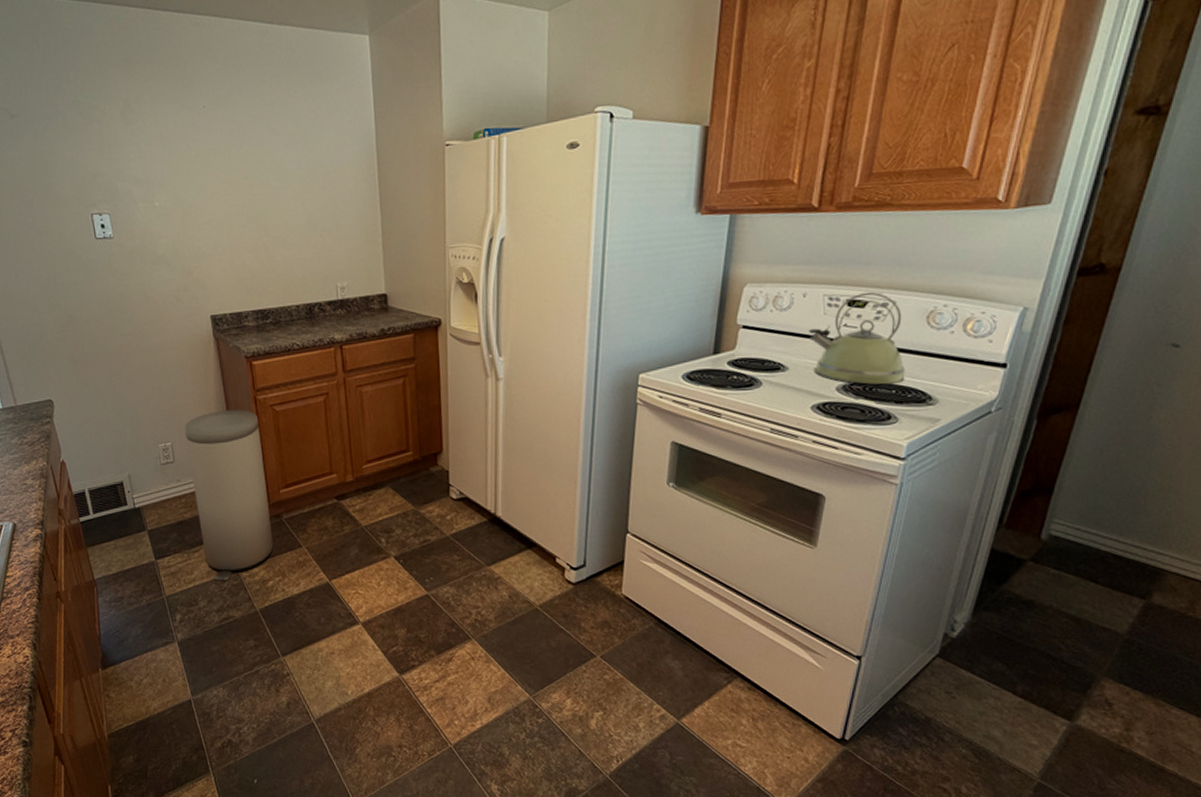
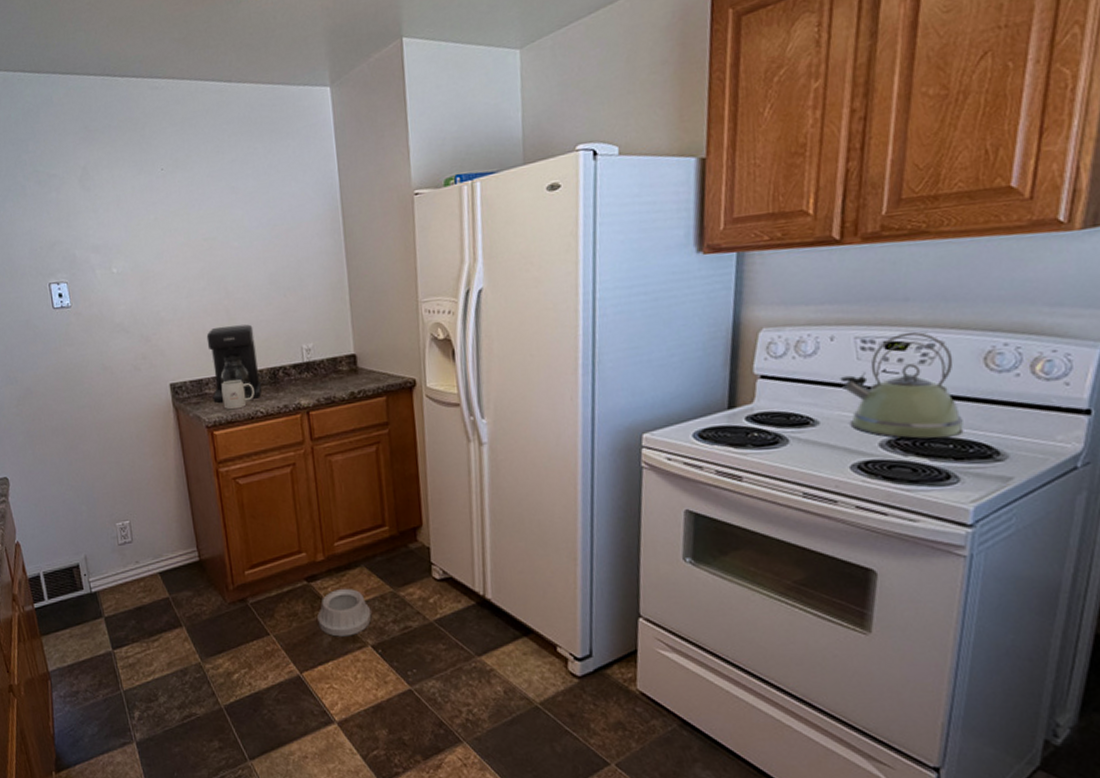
pedal bin: present [184,409,274,582] -> none [142,483,239,675]
coffee maker: none [246,262,299,335] -> present [206,324,262,403]
mug: none [260,313,291,342] -> present [221,379,255,410]
pet bowl: none [346,506,395,549] -> present [317,588,372,637]

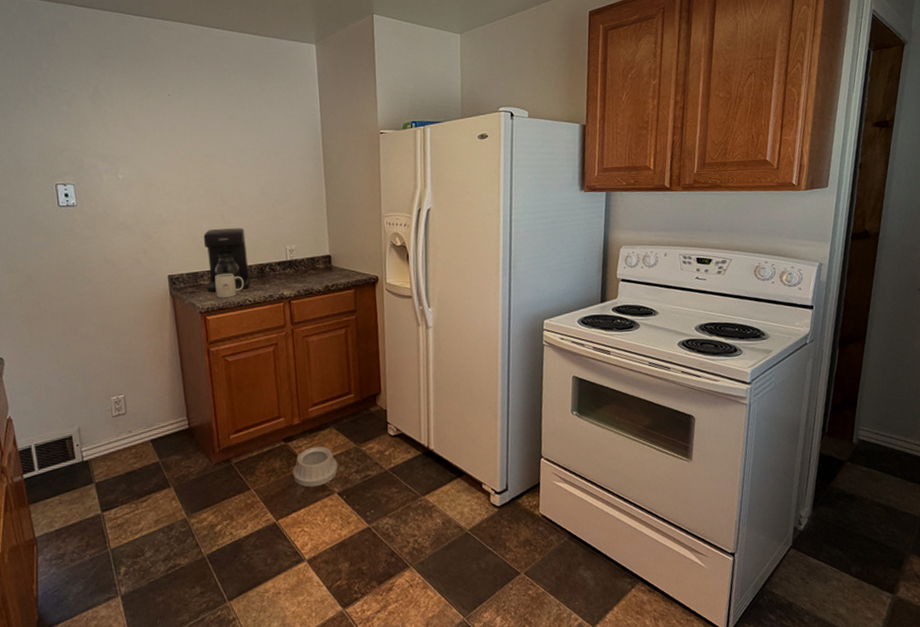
kettle: present [840,331,964,440] -> none [670,252,744,325]

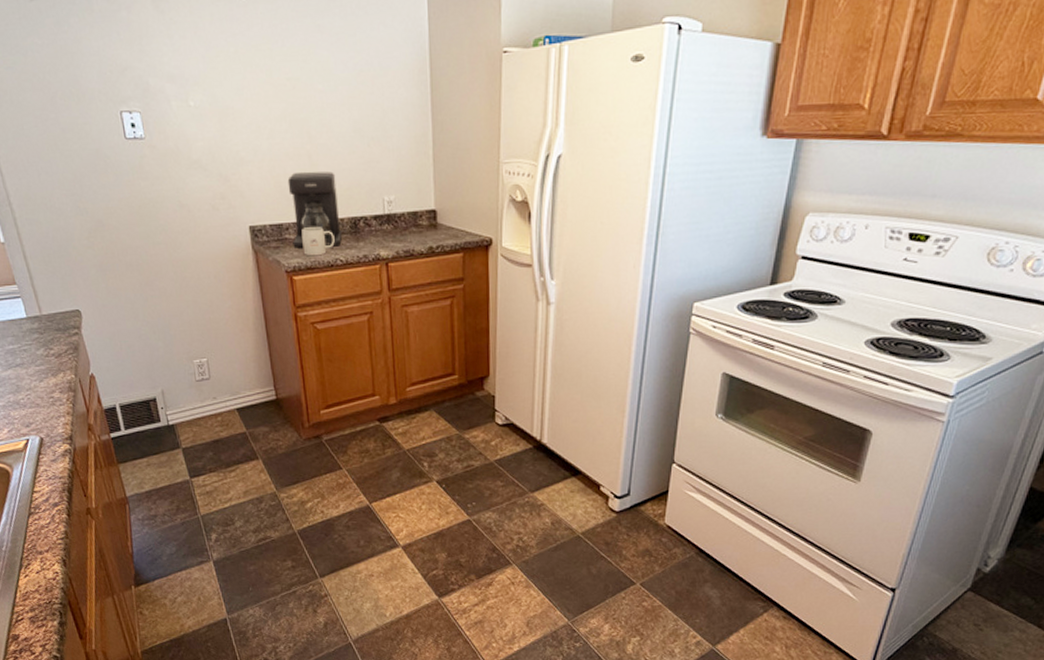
pet bowl: present [293,446,339,488] -> none [388,429,438,473]

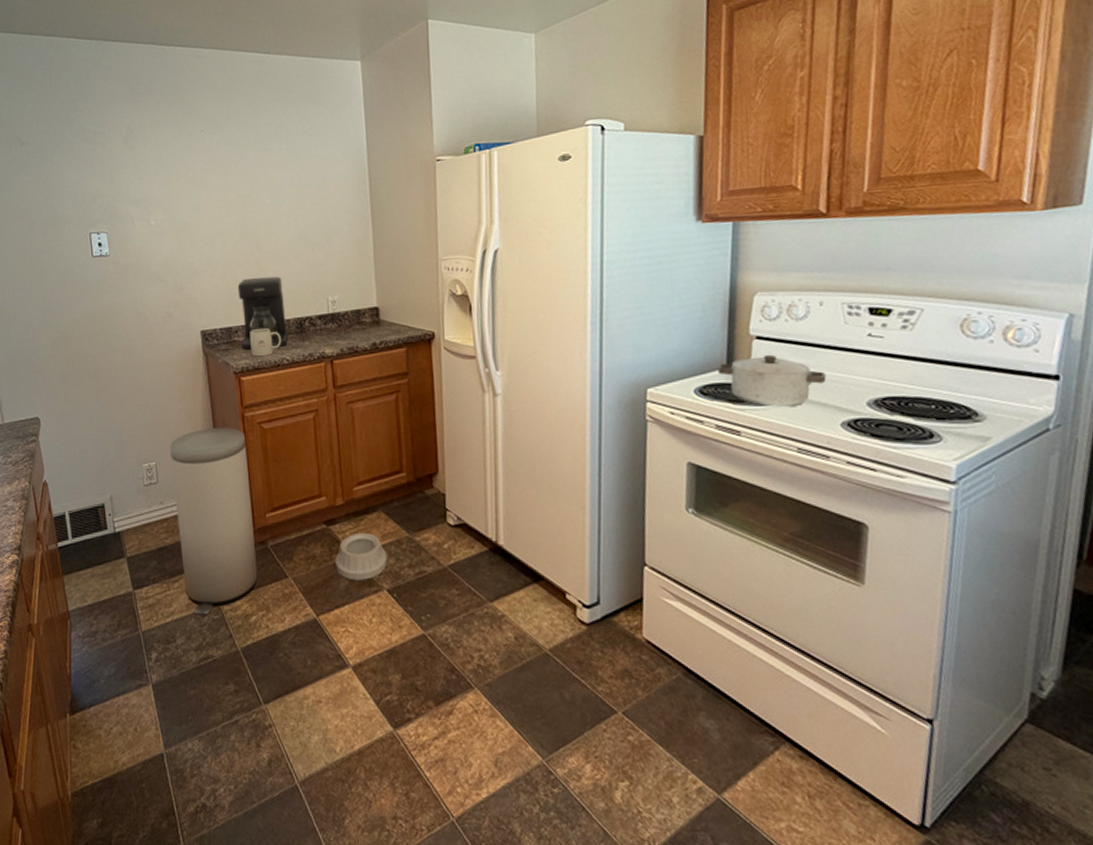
pedal bin: none [220,326,313,502] -> present [169,427,258,616]
pet bowl: none [388,429,438,473] -> present [335,532,388,581]
cooking pot: none [762,274,860,325] -> present [718,354,827,408]

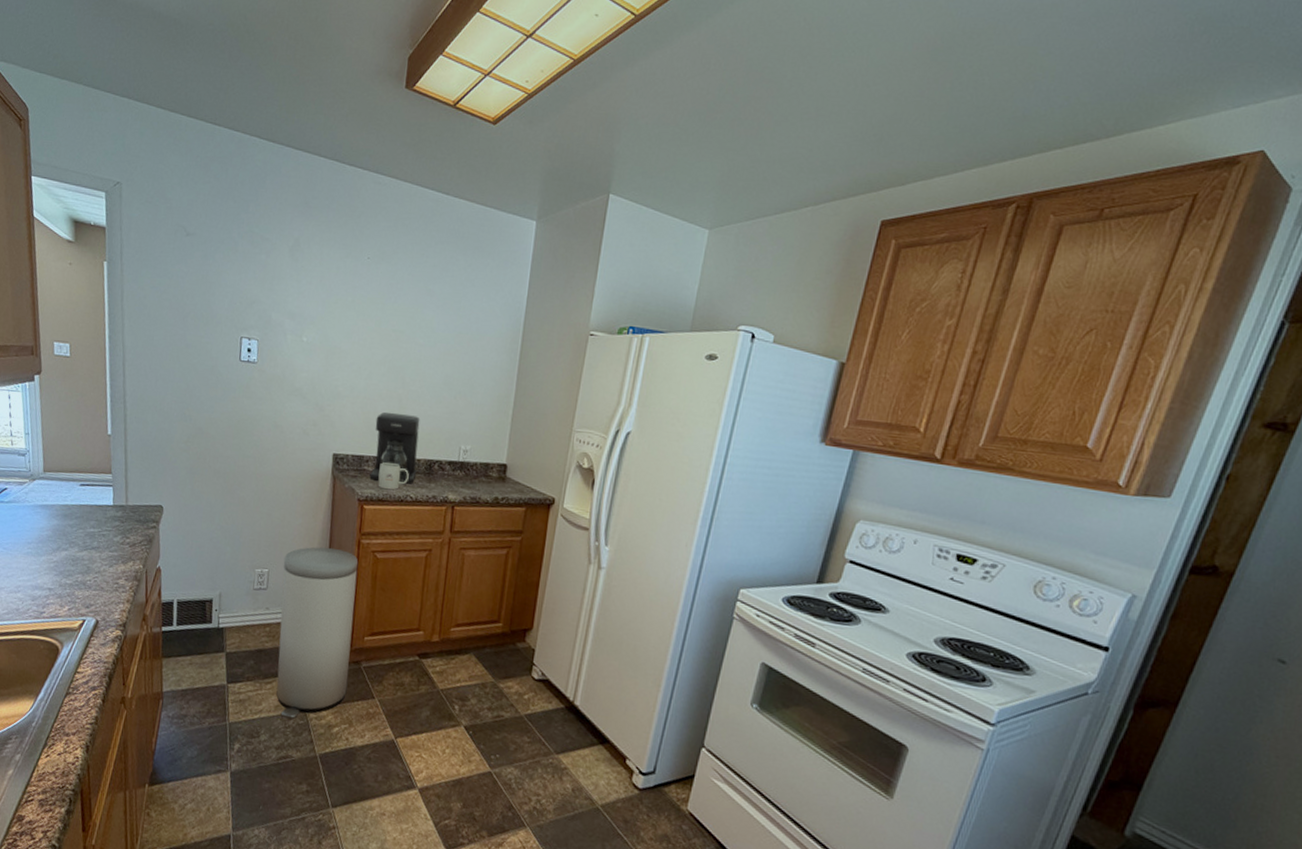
pet bowl: present [335,532,388,581] -> none [420,669,471,714]
cooking pot: present [718,354,827,408] -> none [808,578,904,631]

